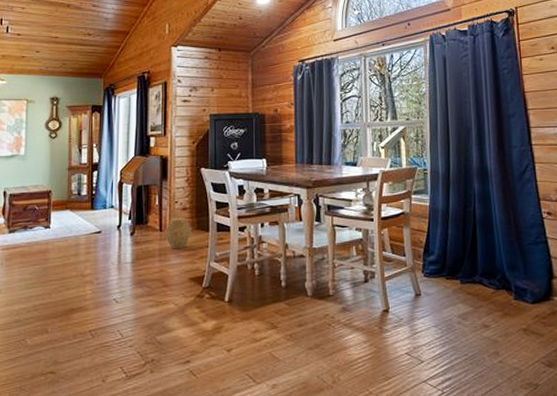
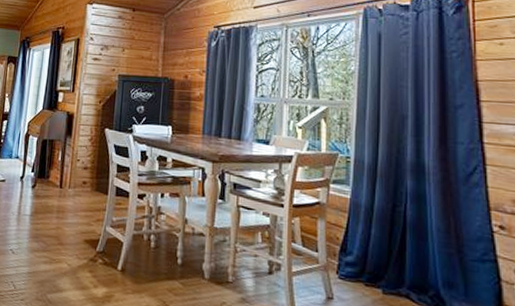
woven basket: present [165,216,191,250] -> none [64,175,91,209]

